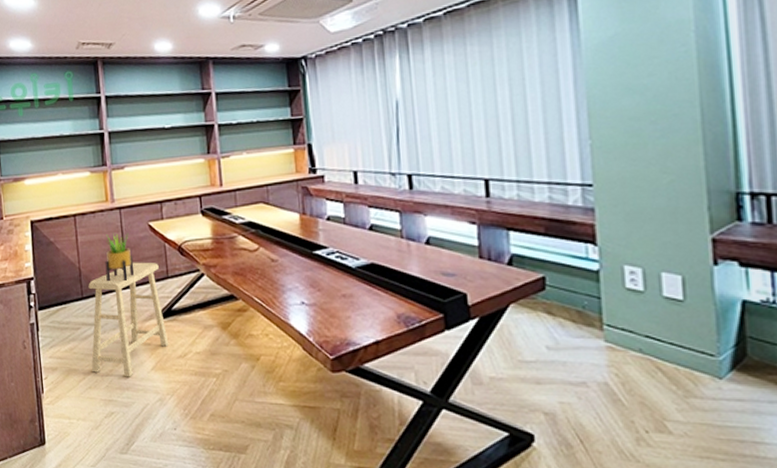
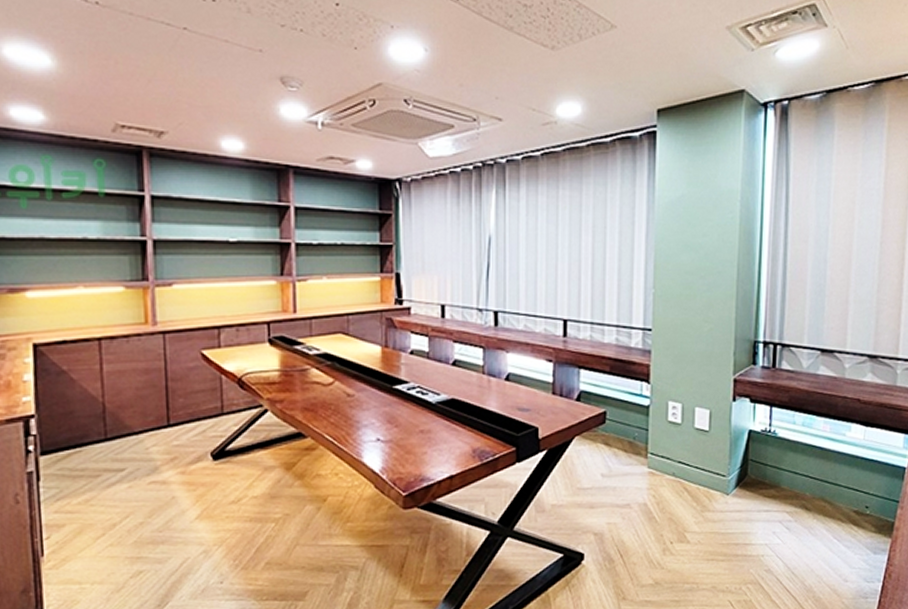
stool: present [88,262,169,377] -> none [114,396,220,530]
potted plant: present [105,233,134,282] -> none [140,363,179,420]

